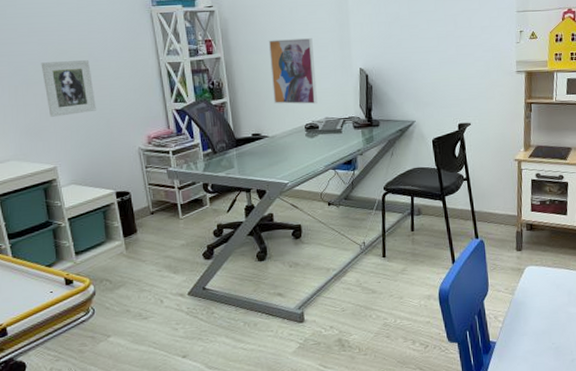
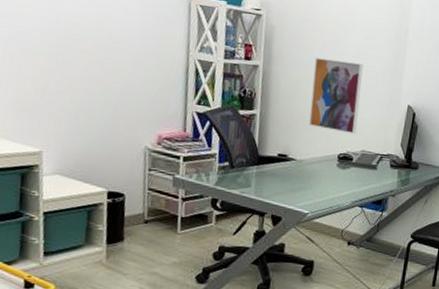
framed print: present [41,60,96,117] -> none [46,32,107,98]

